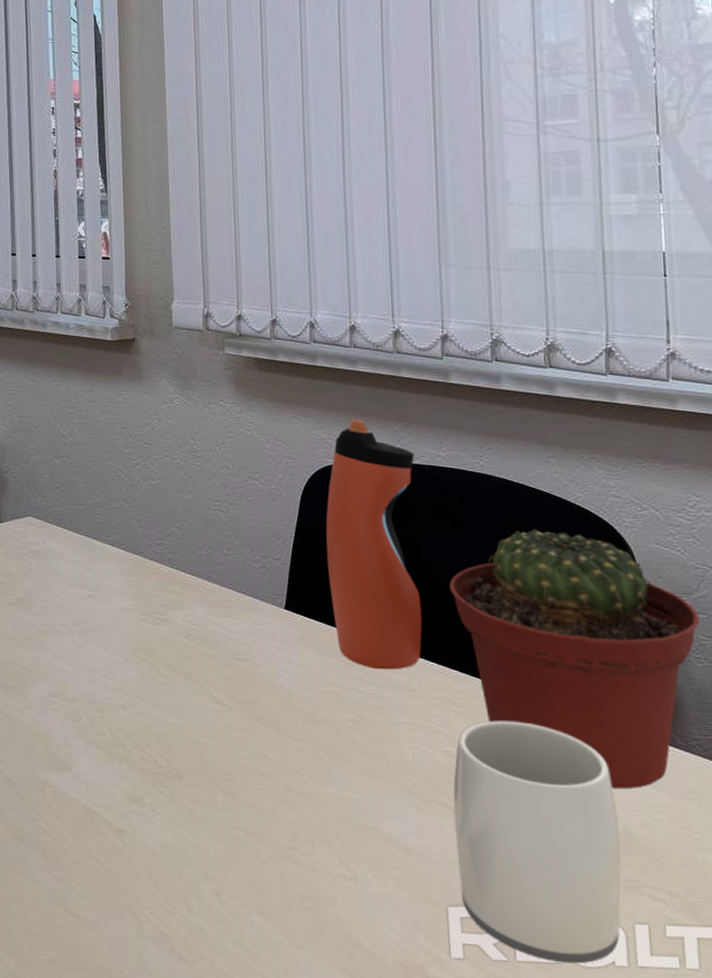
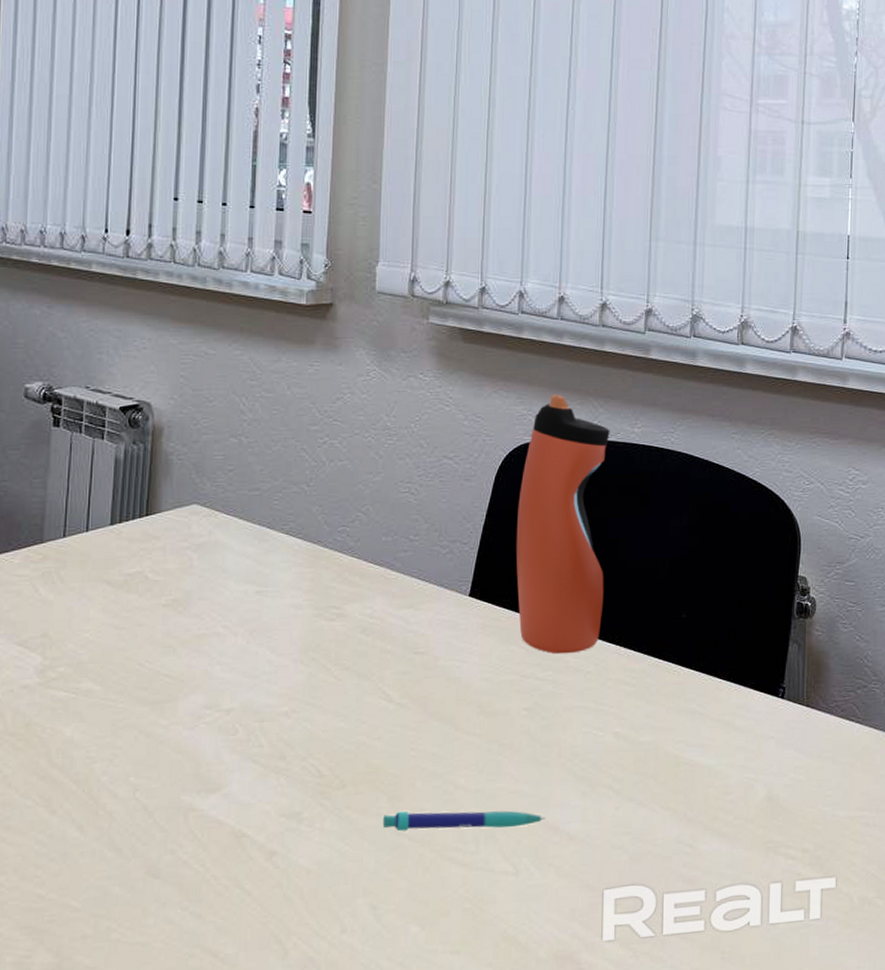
pen: none [219,806,380,834] -> present [382,810,545,832]
cactus: present [449,529,700,789] -> none [632,504,849,755]
mug: present [453,720,621,964] -> none [616,696,764,931]

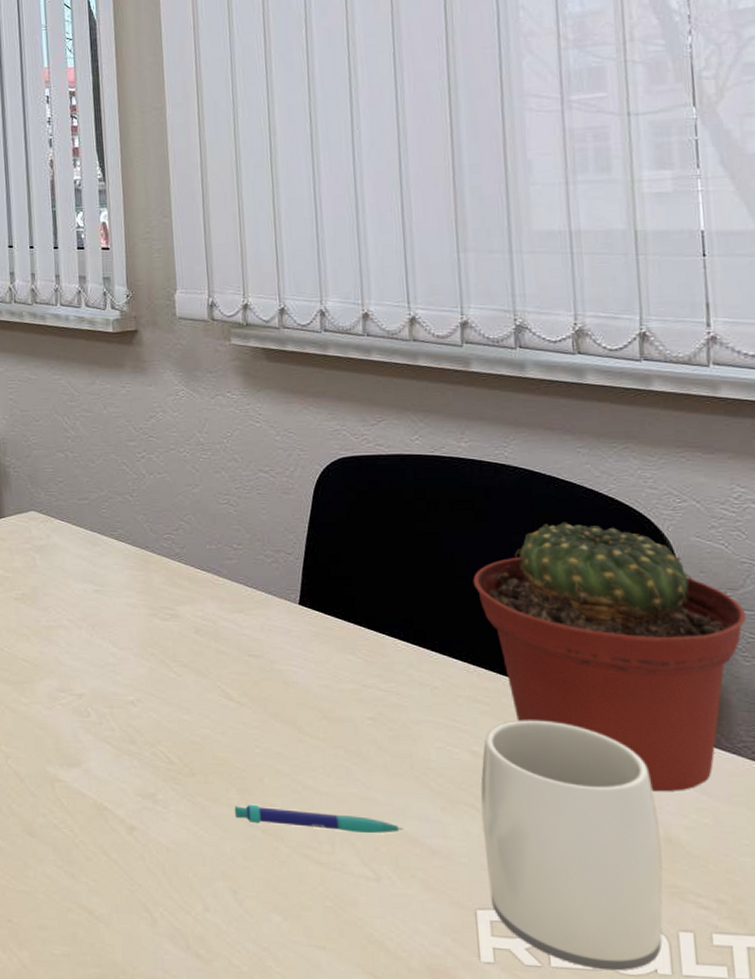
water bottle: present [516,394,610,654] -> none [340,409,445,667]
mug: none [616,696,764,931] -> present [480,720,663,971]
cactus: none [632,504,849,755] -> present [472,522,747,792]

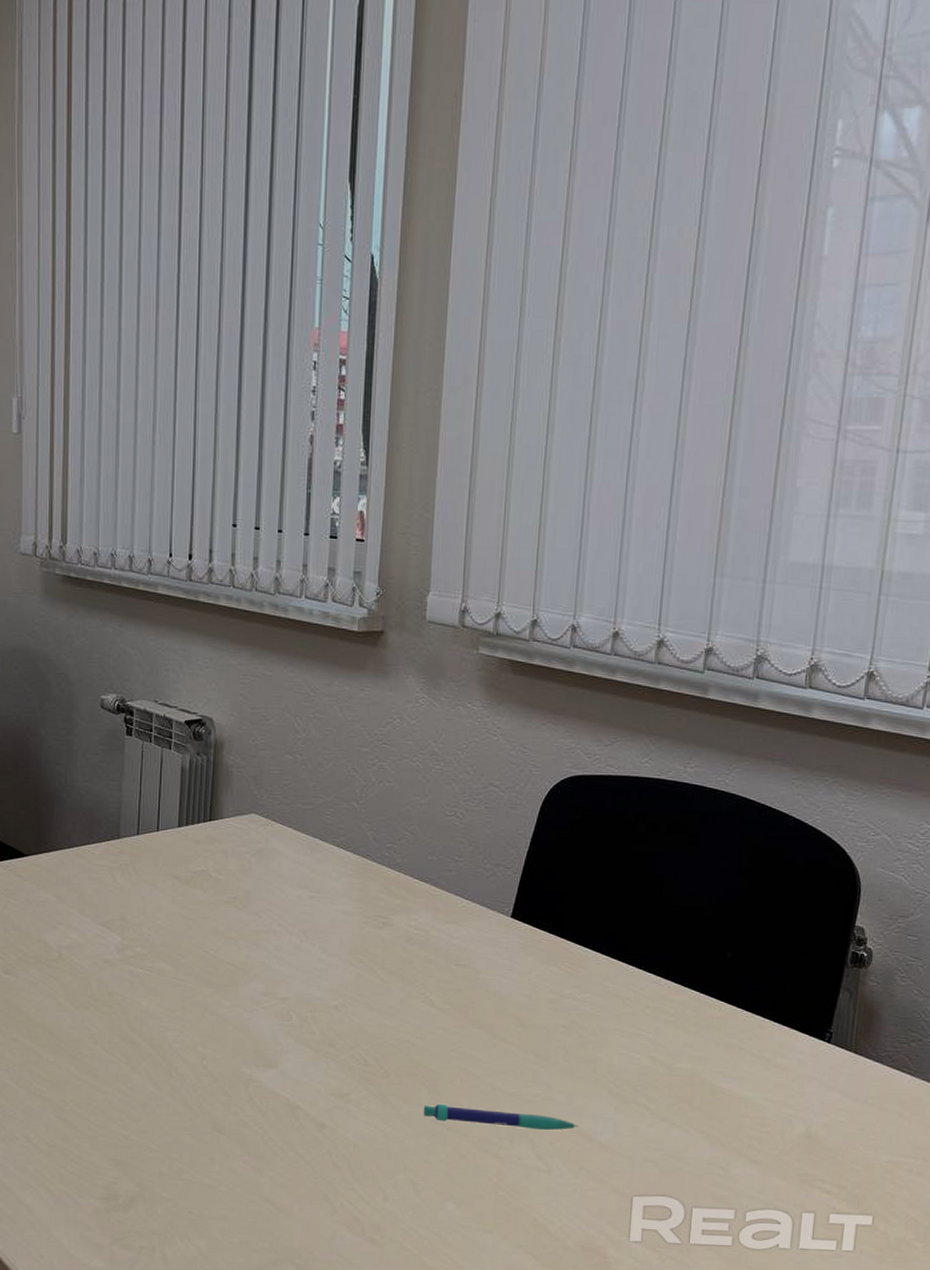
cactus: present [472,522,747,792] -> none [677,849,911,1094]
mug: present [480,720,663,971] -> none [647,1029,804,1246]

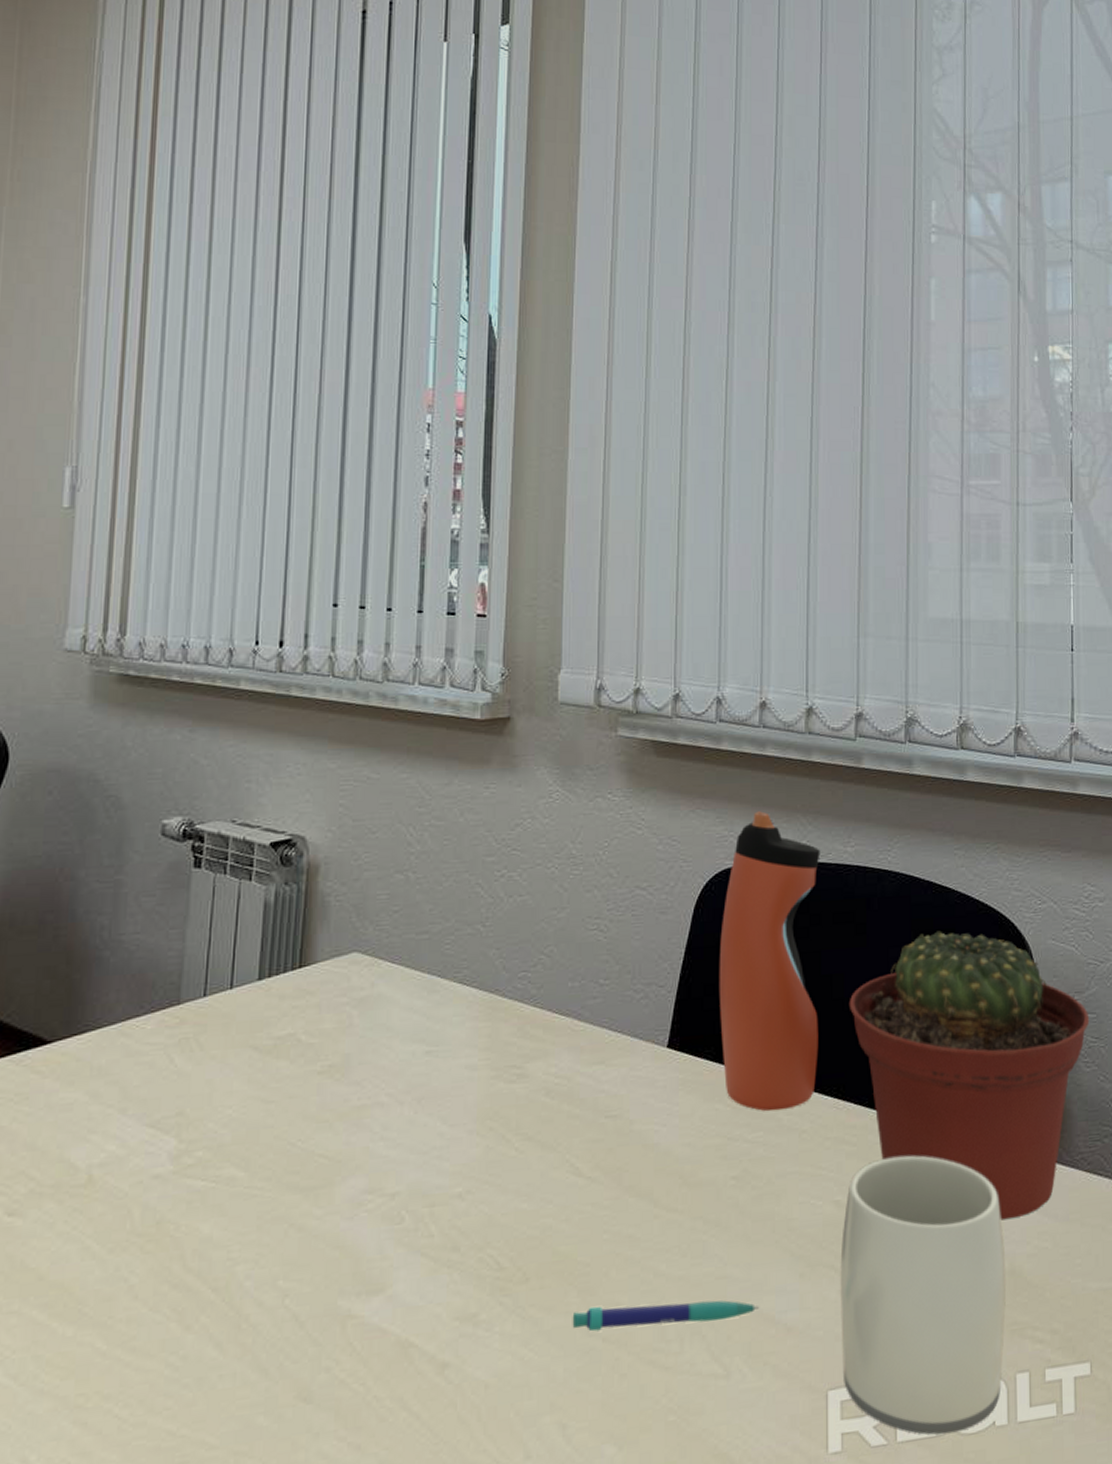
water bottle: none [558,729,661,980] -> present [719,811,820,1111]
mug: none [647,1029,804,1246] -> present [840,1155,1006,1435]
cactus: none [677,849,911,1094] -> present [849,931,1090,1221]

